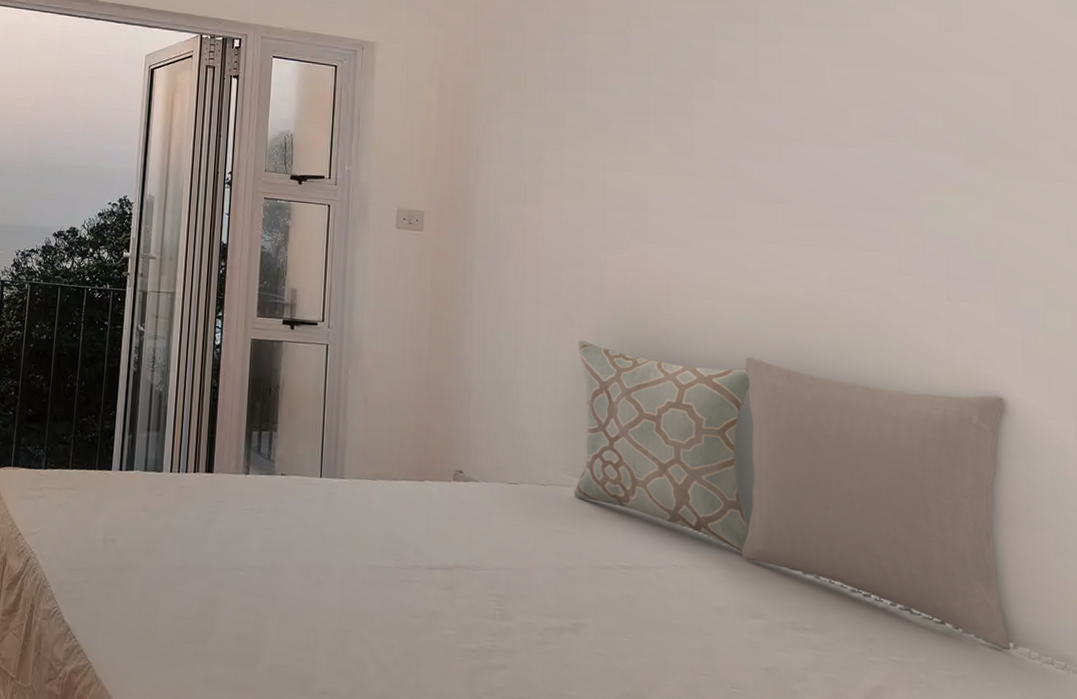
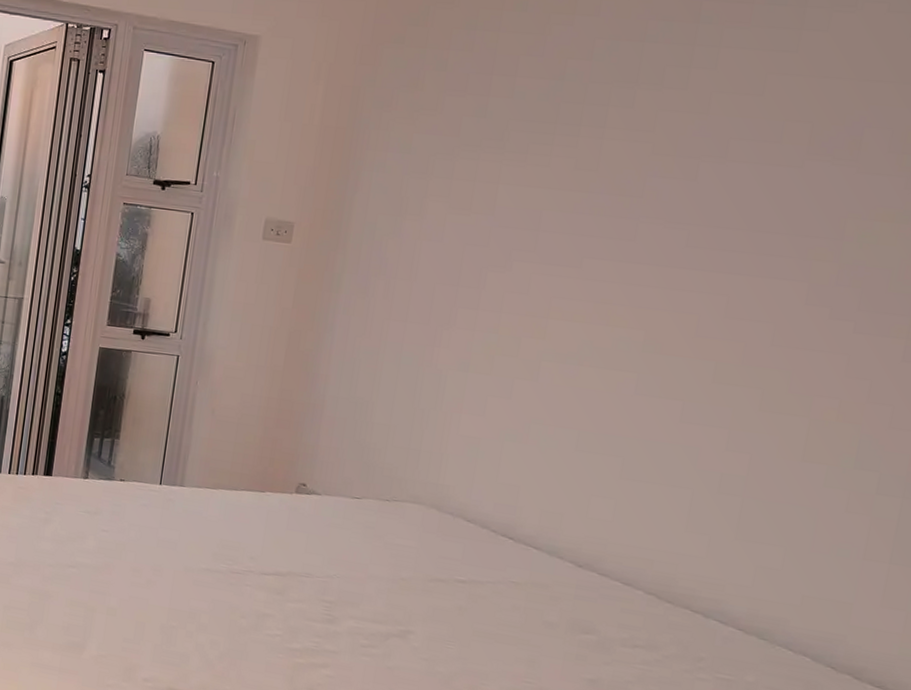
pillow: present [574,340,751,552] -> none [418,360,622,572]
pillow: present [741,357,1011,652] -> none [582,384,893,676]

